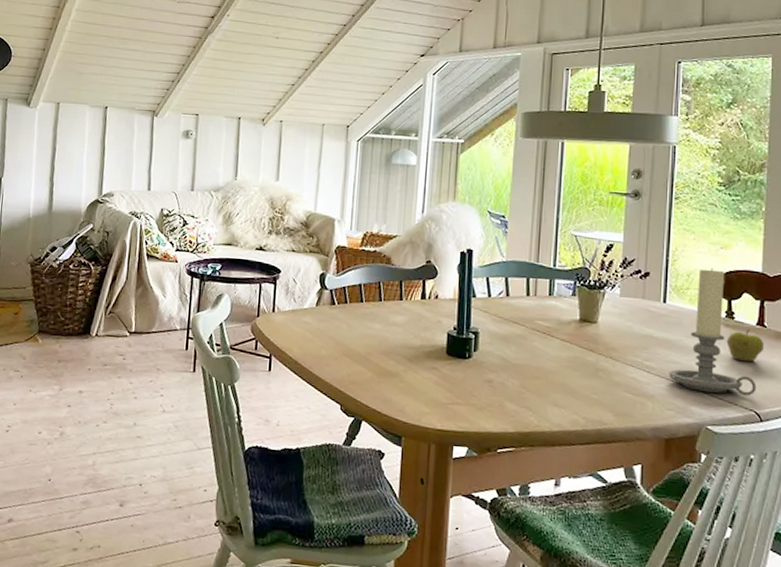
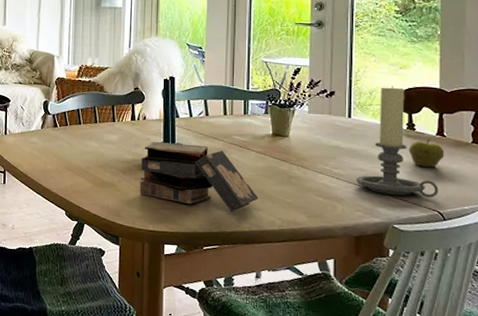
book: none [427,324,562,410] -> present [139,141,259,213]

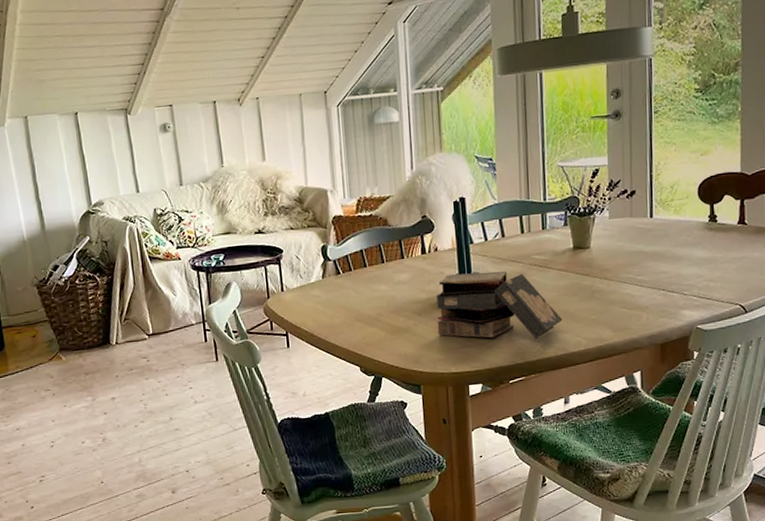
candle holder: present [356,86,439,197] -> none [660,176,741,295]
apple: present [408,139,445,168] -> none [711,229,746,261]

